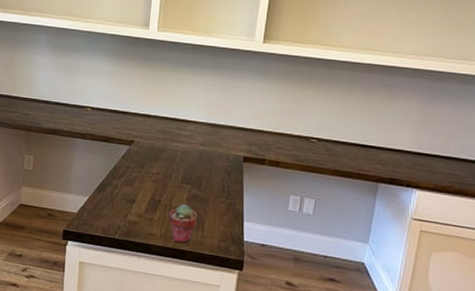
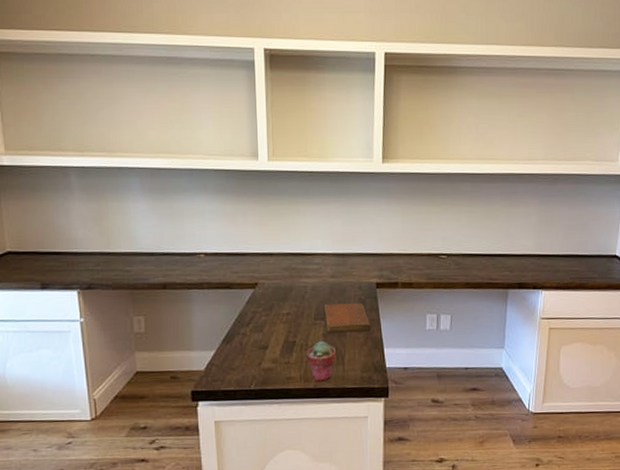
notebook: none [190,170,234,203] -> present [324,303,371,334]

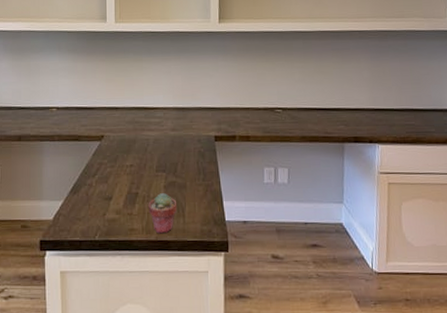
notebook: present [324,303,371,334] -> none [165,156,211,185]

